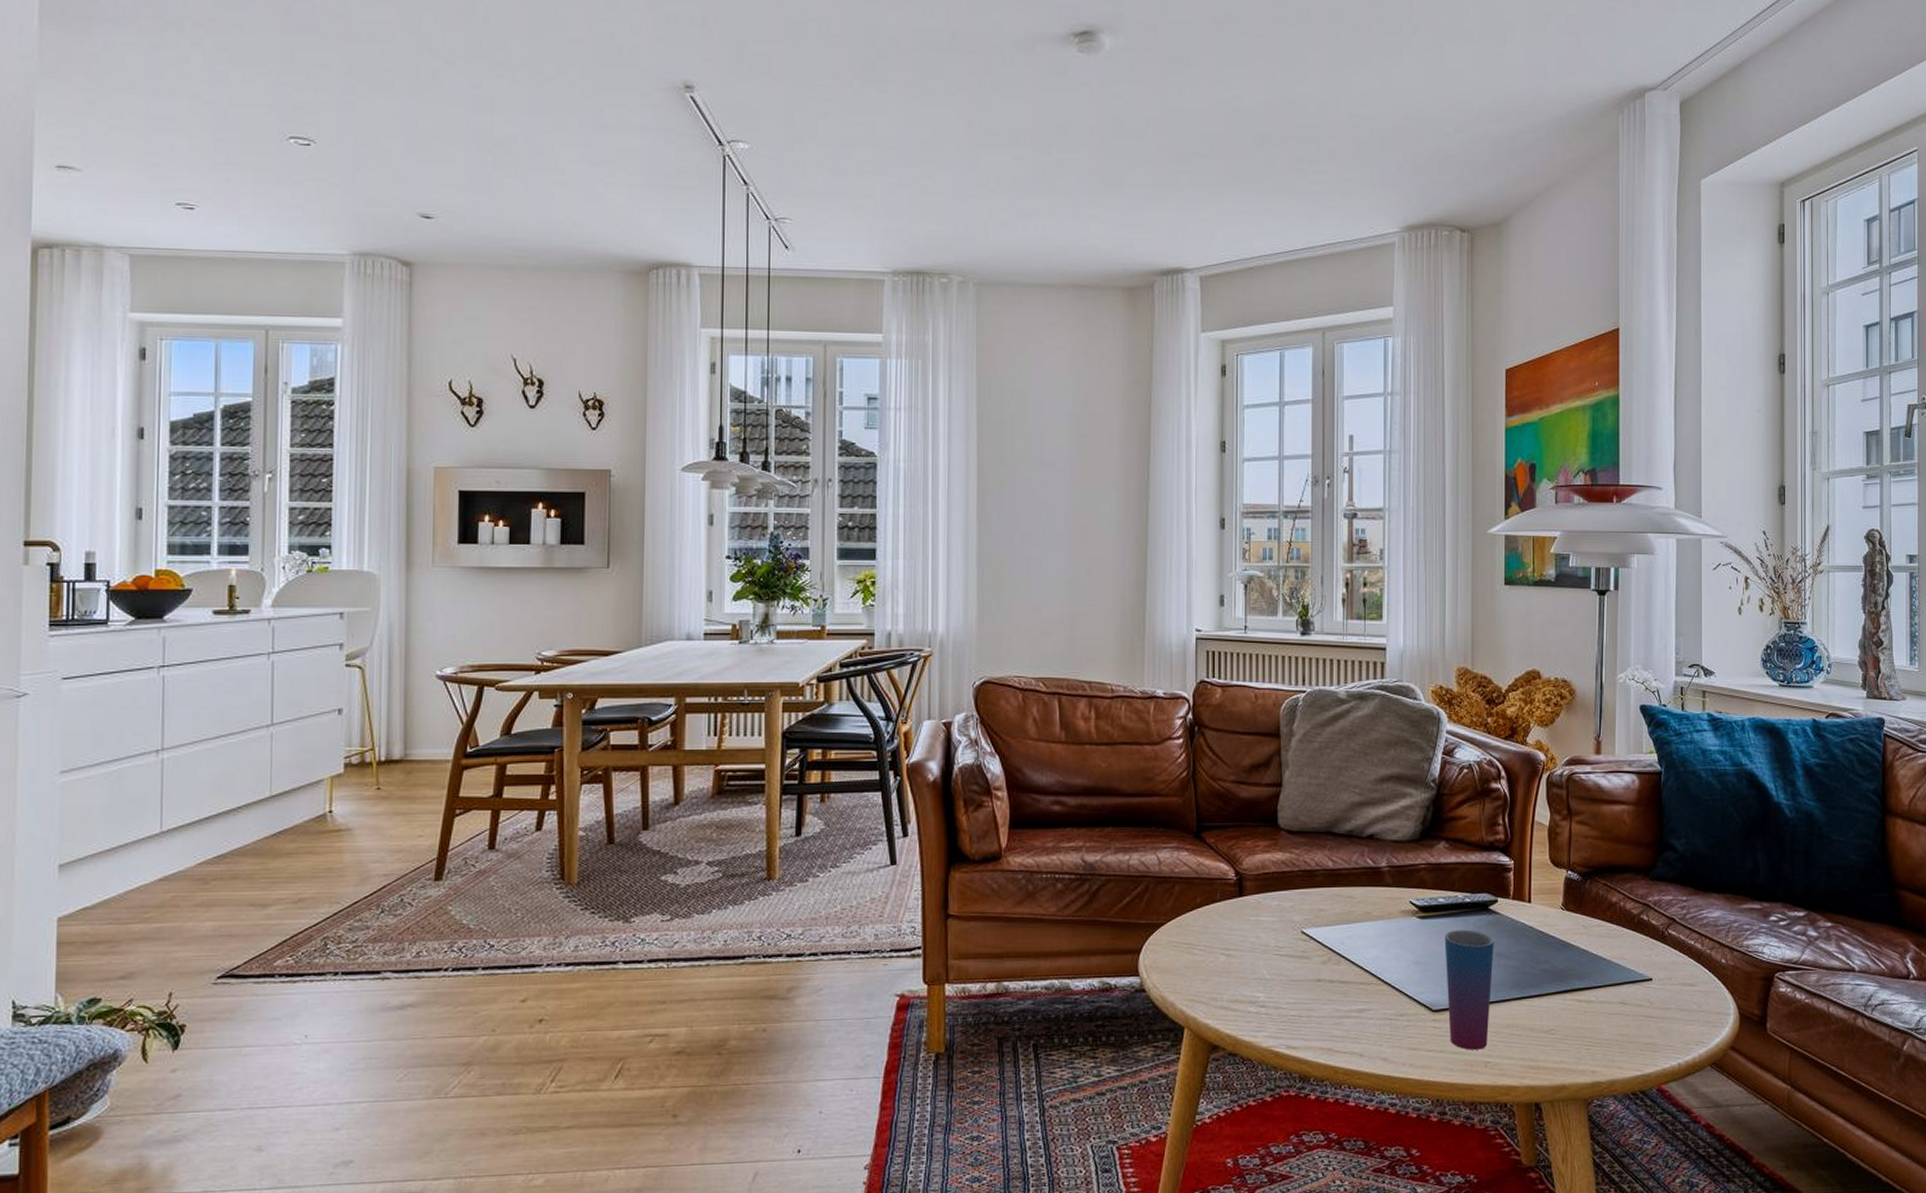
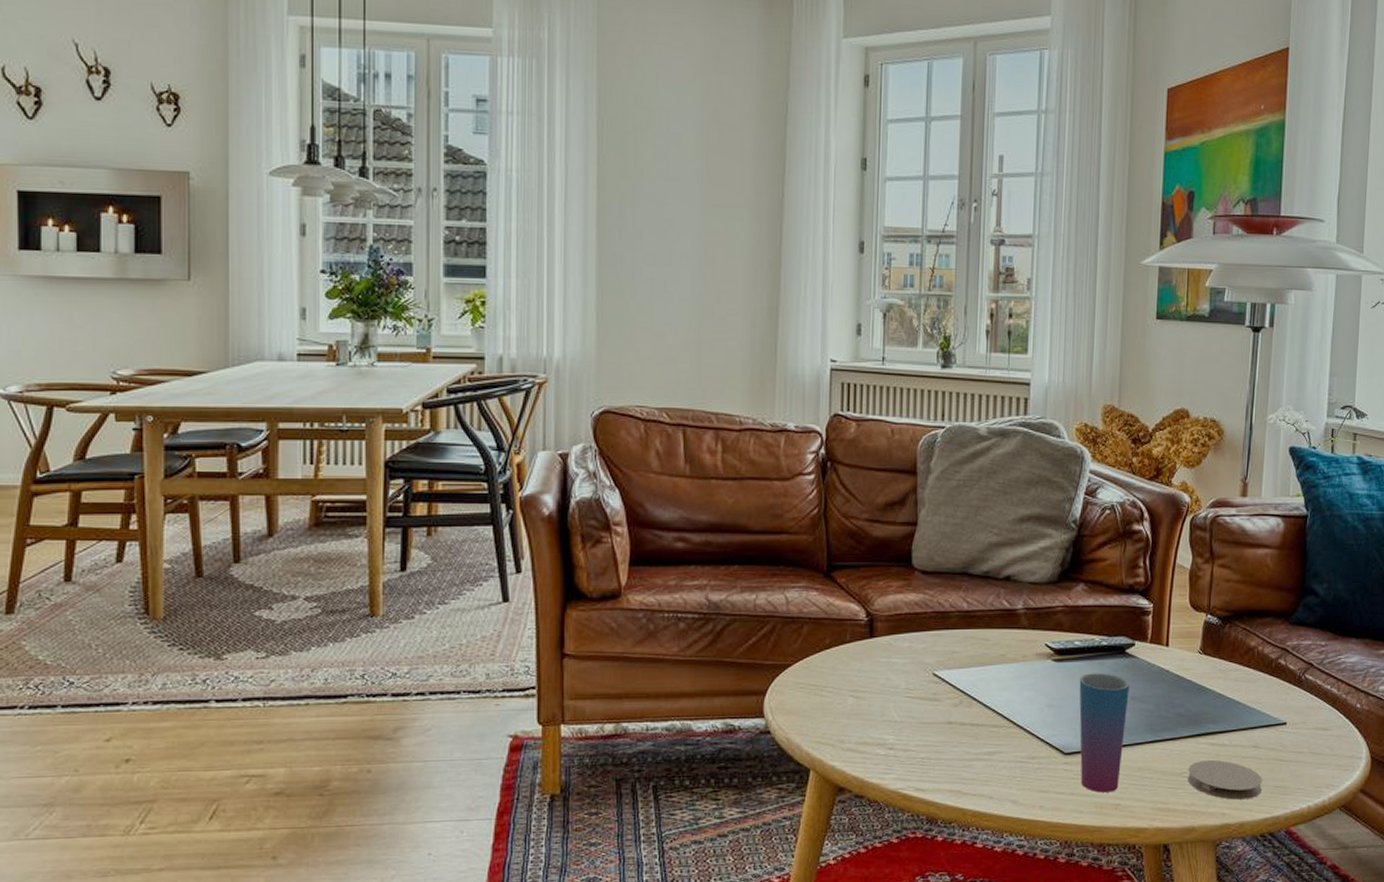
coaster: none [1556,1016,1631,1057] -> present [1188,759,1262,800]

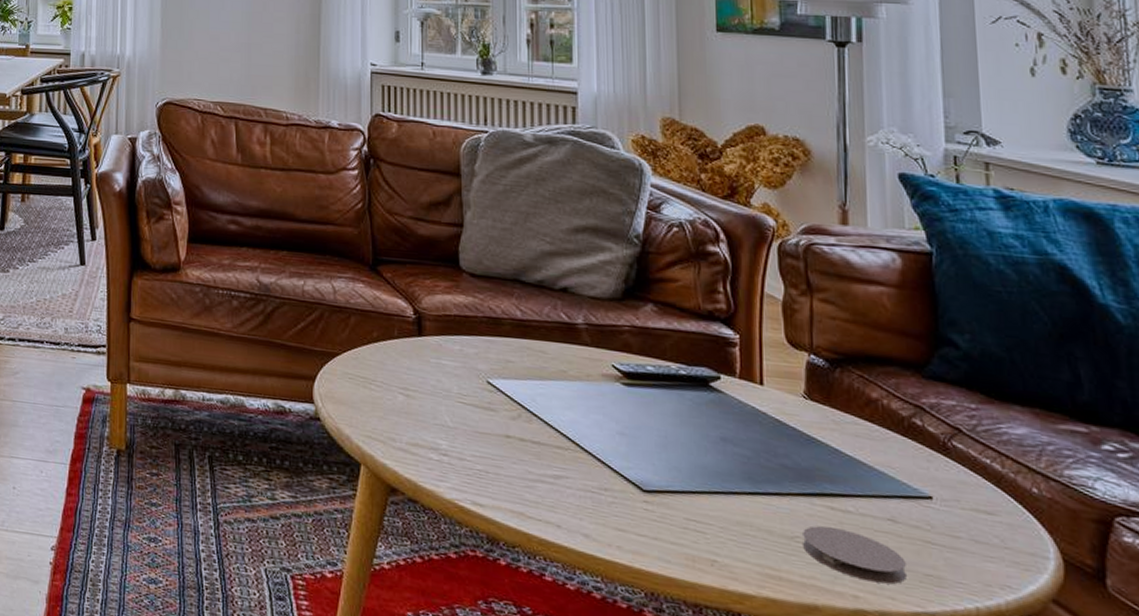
cup: present [1079,673,1130,793] -> none [655,403,718,545]

